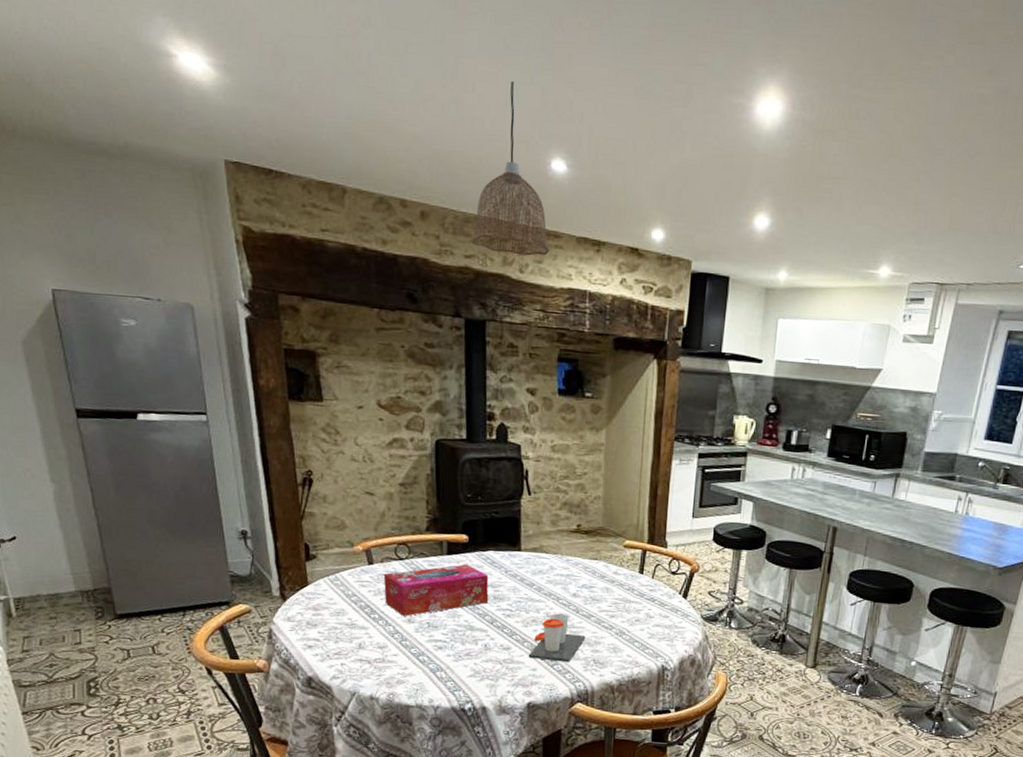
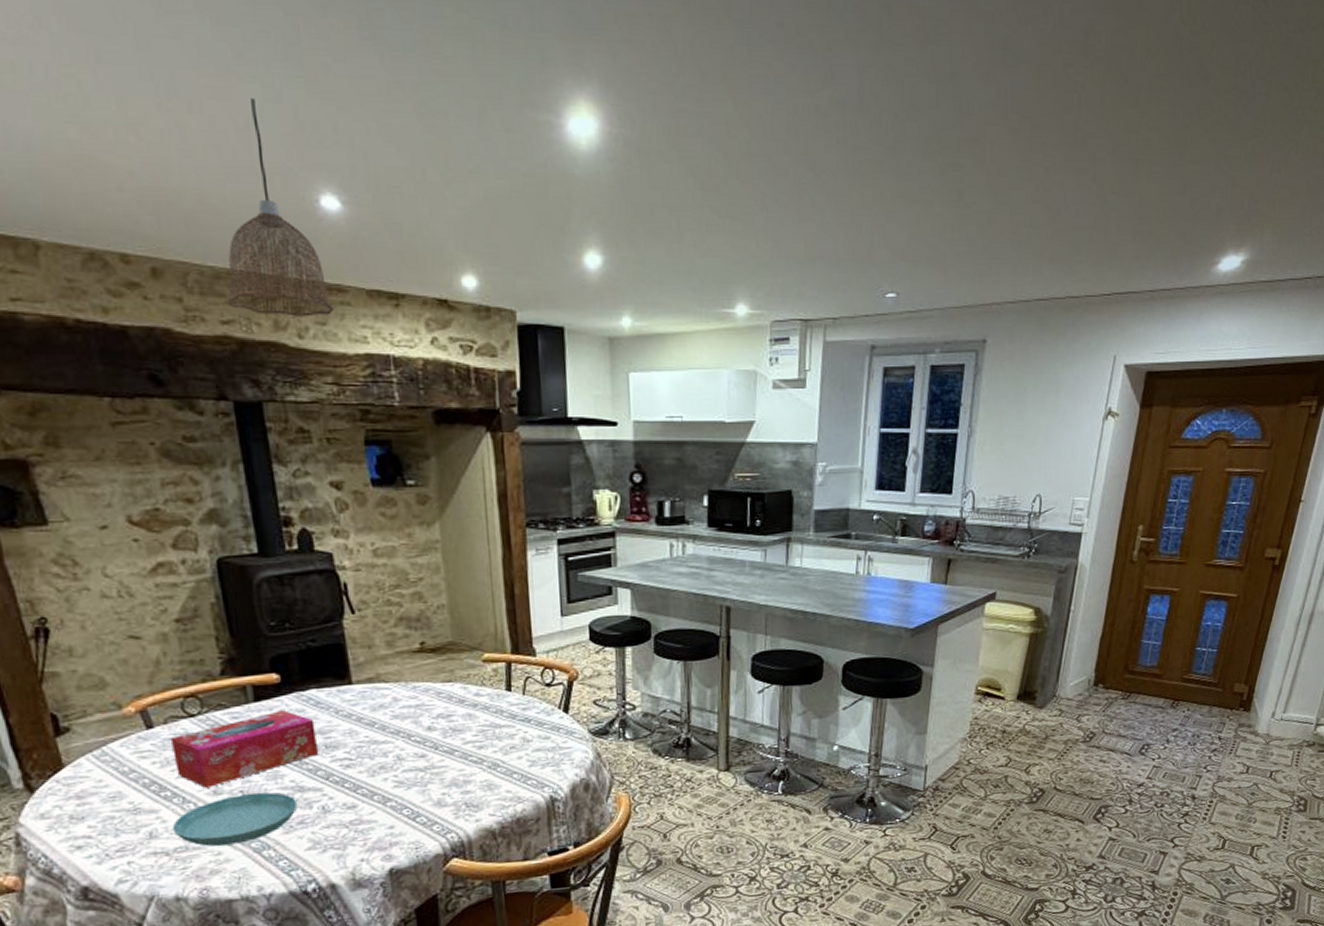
saucer: none [375,625,468,663] -> present [172,792,298,847]
cup: present [528,613,586,663] -> none [381,753,451,814]

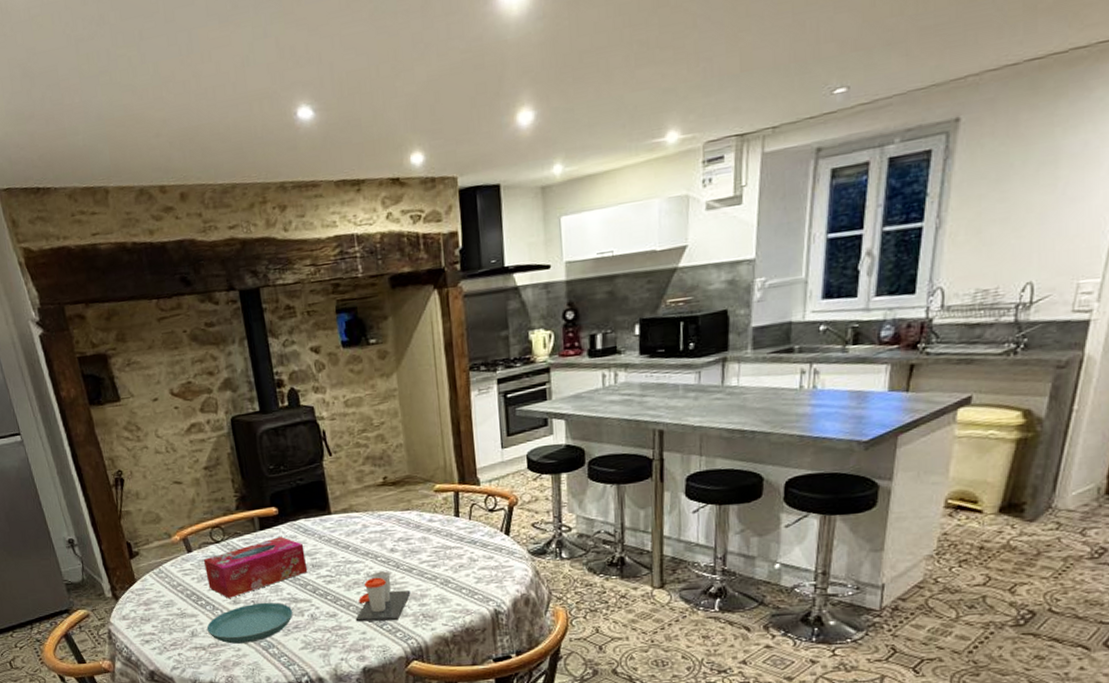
pendant lamp: present [227,99,335,317] -> none [232,39,311,217]
cup: none [381,753,451,814] -> present [355,571,411,622]

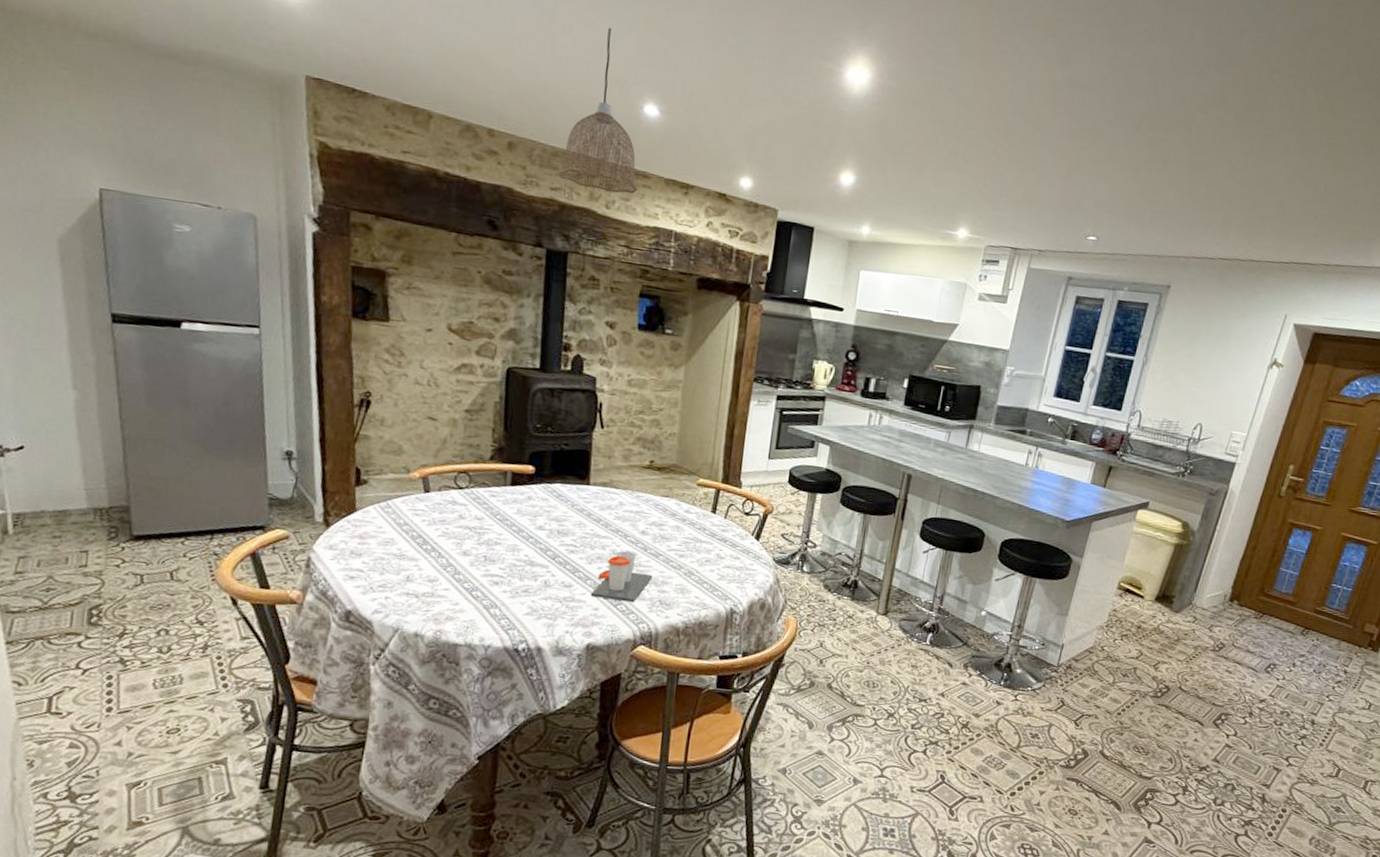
tissue box: present [203,537,308,598] -> none [439,496,554,549]
saucer: present [206,602,293,644] -> none [425,558,527,599]
pendant lamp: none [232,39,311,217] -> present [559,28,639,194]

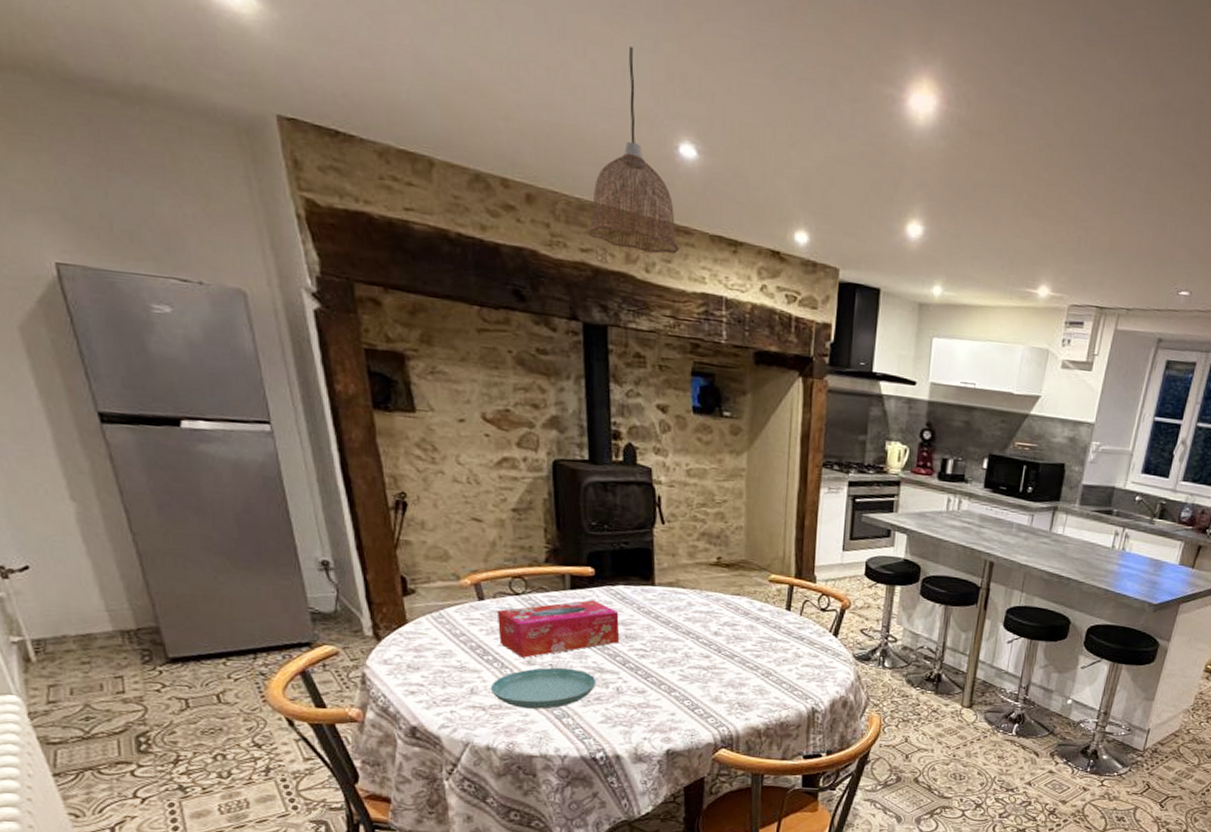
saucer: none [425,558,527,599] -> present [490,667,597,709]
tissue box: none [439,496,554,549] -> present [496,600,620,658]
cup: present [590,550,653,603] -> none [666,653,729,706]

